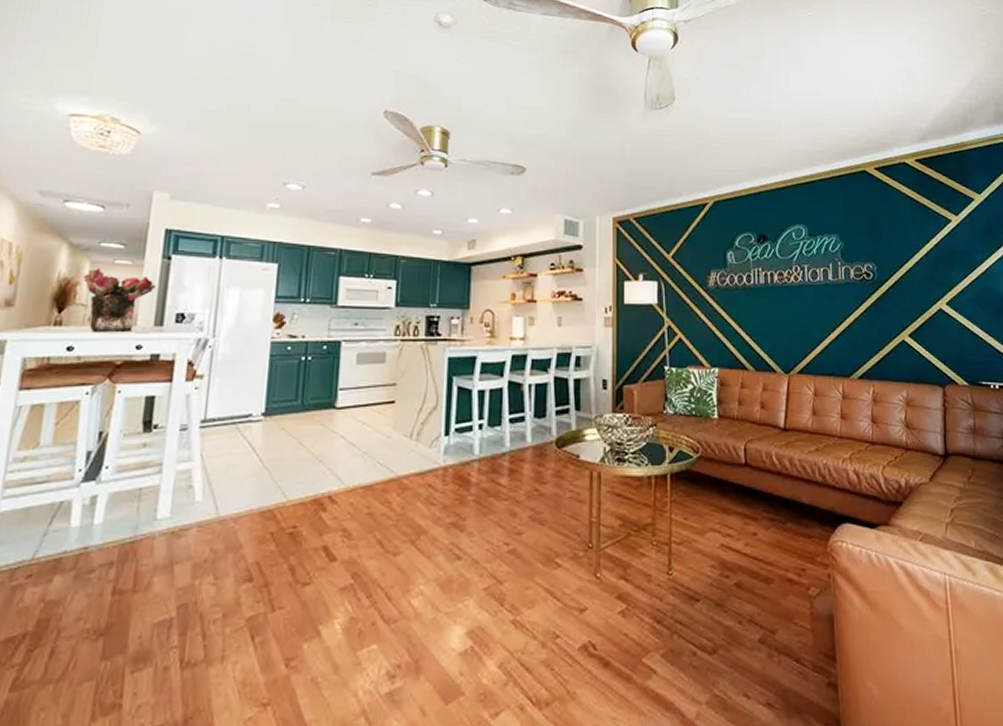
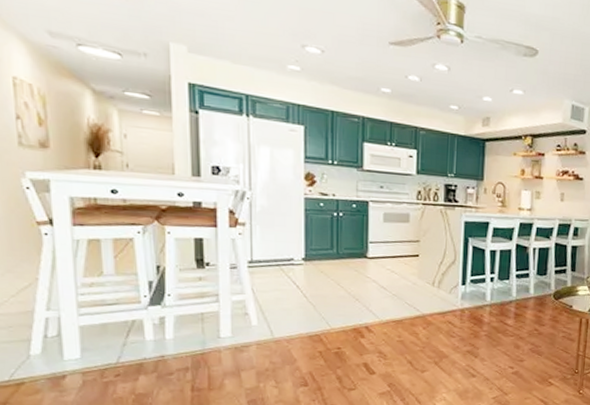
bouquet: present [83,268,156,333] -> none [113,116,188,181]

